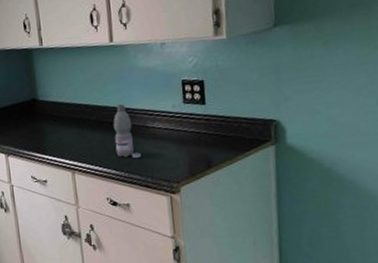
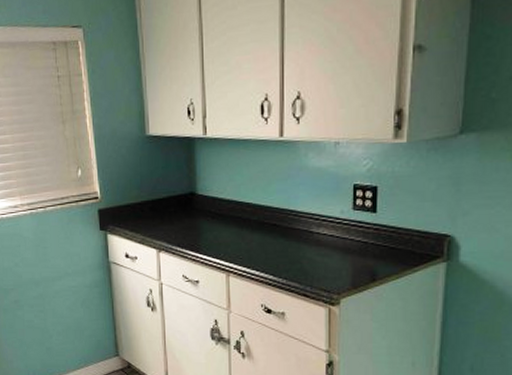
water bottle: present [113,104,141,158] -> none [275,205,302,264]

